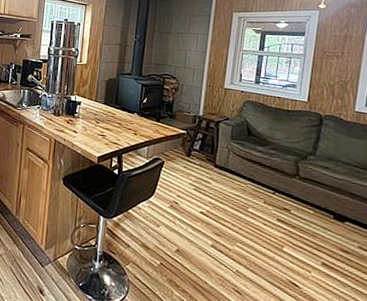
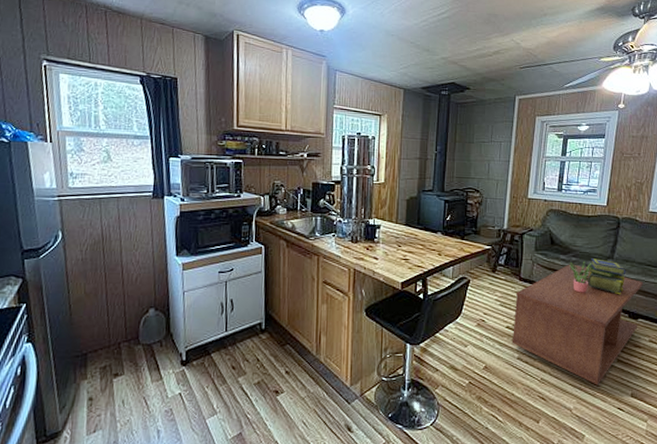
coffee table: none [205,156,351,287] -> present [511,264,644,386]
potted plant: none [267,154,292,188] -> present [569,261,592,293]
stack of books: none [286,153,330,194] -> present [587,258,626,295]

